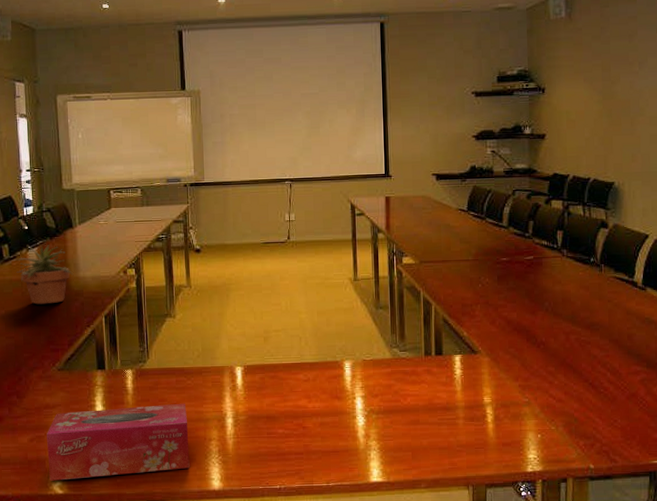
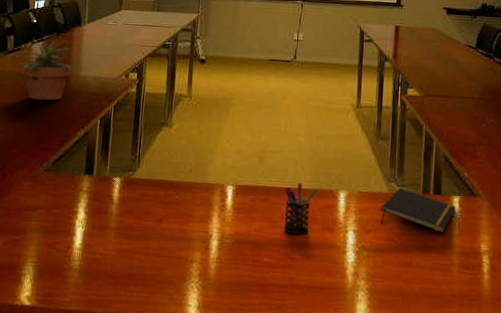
tissue box: present [47,403,190,481] -> none [18,216,171,291]
pen holder: none [291,357,323,406] -> present [283,182,317,235]
notepad: none [385,352,458,390] -> present [380,187,456,233]

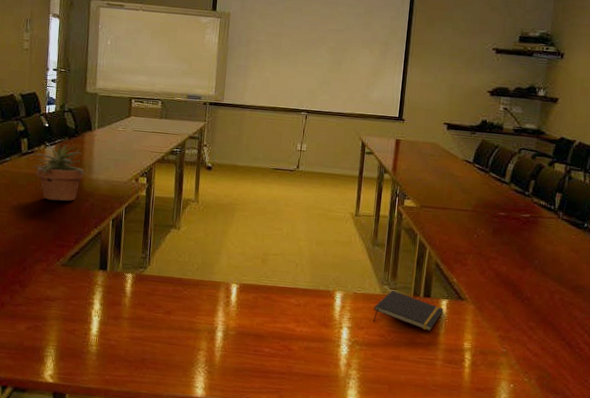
pen holder: present [283,182,317,235] -> none [283,283,316,330]

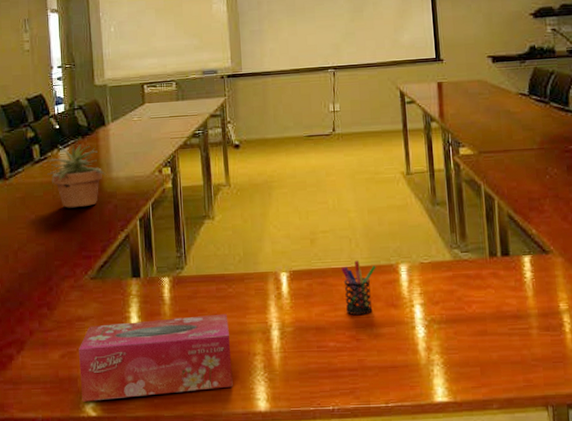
tissue box: none [42,306,180,374] -> present [79,313,233,402]
pen holder: none [283,283,316,330] -> present [341,260,376,316]
notepad: present [373,290,444,331] -> none [446,253,528,296]

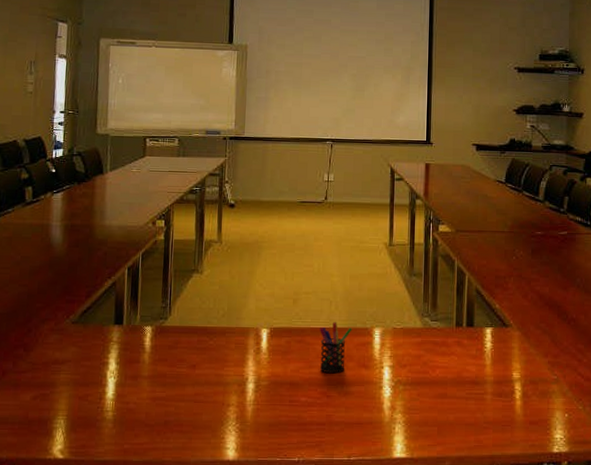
potted plant: present [47,144,107,208] -> none [38,188,100,252]
tissue box: present [79,313,233,402] -> none [50,364,206,444]

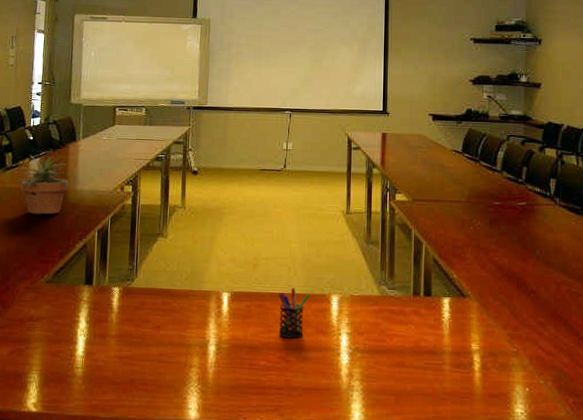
potted plant: none [38,188,100,252] -> present [17,154,72,215]

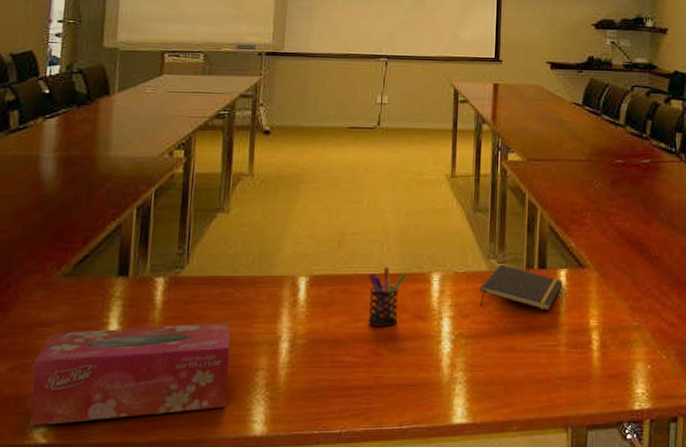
potted plant: present [17,154,72,215] -> none [24,112,103,189]
tissue box: none [24,325,170,398] -> present [30,321,231,426]
notepad: none [372,290,446,333] -> present [479,264,563,311]

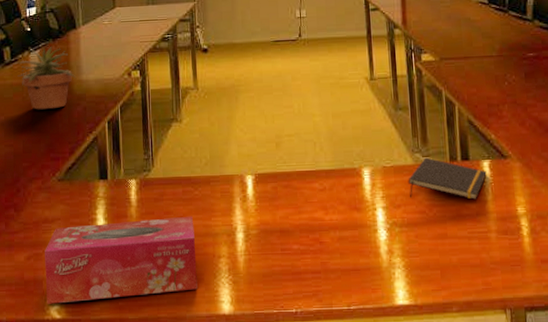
potted plant: none [24,112,103,189] -> present [17,47,76,110]
pen holder: present [367,267,407,328] -> none [306,164,340,219]

